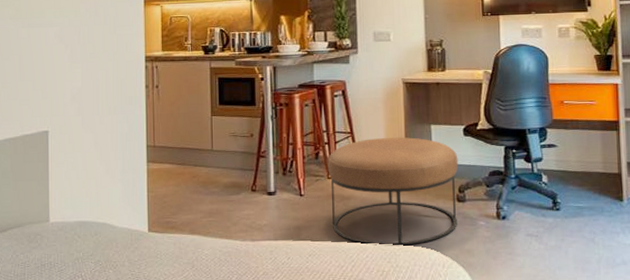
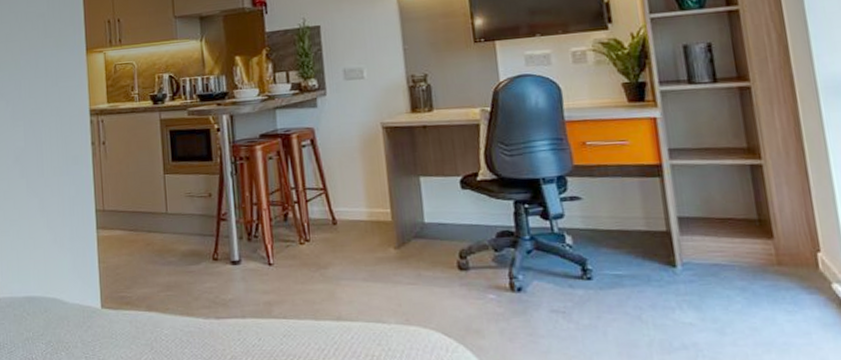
ottoman: present [327,137,458,246] -> none [298,192,461,325]

